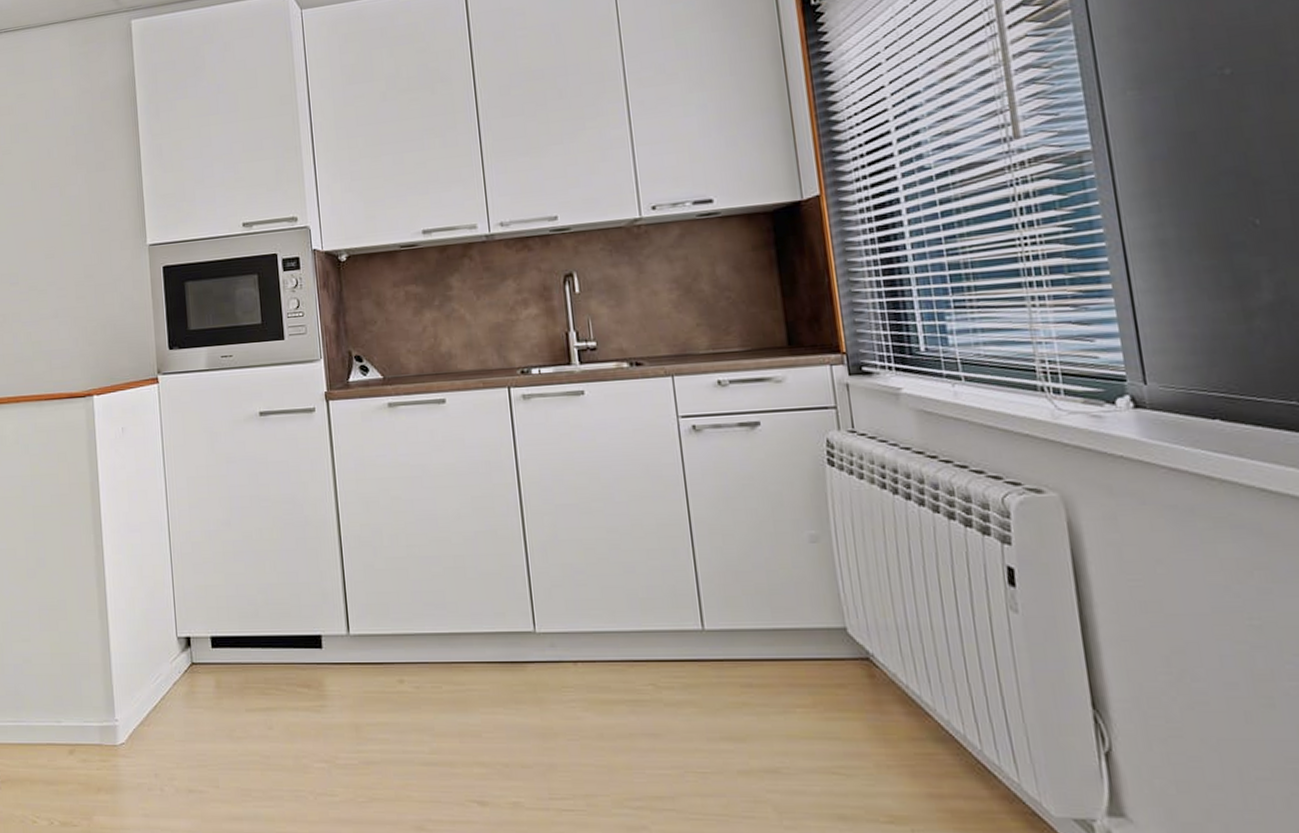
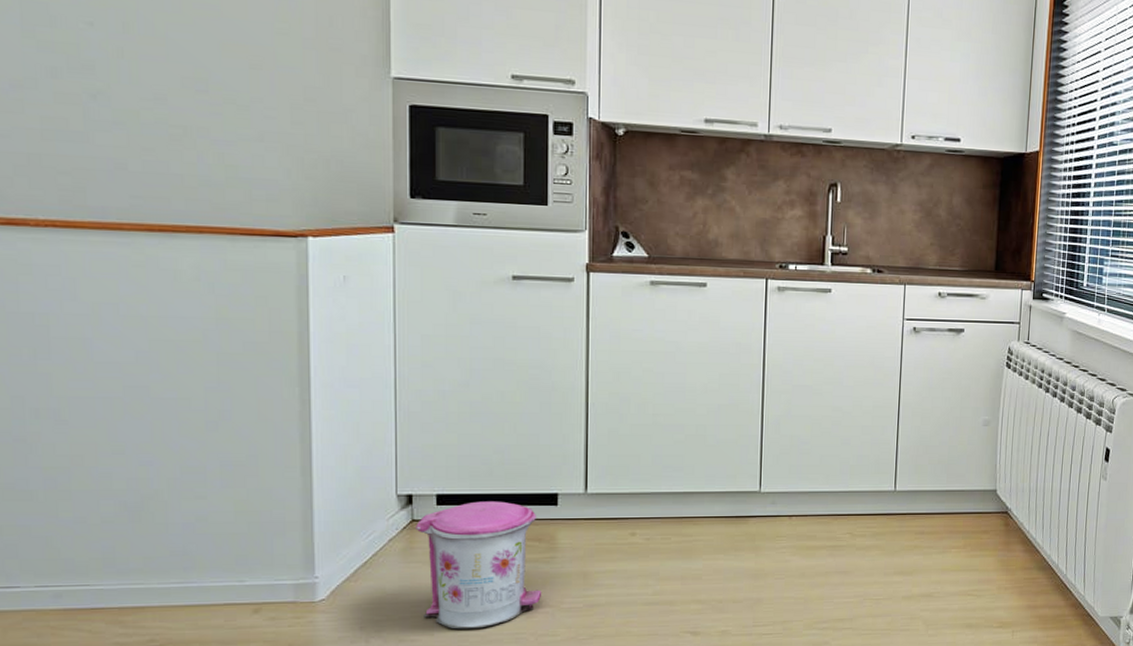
trash can: none [195,643,317,783] -> present [416,501,542,629]

